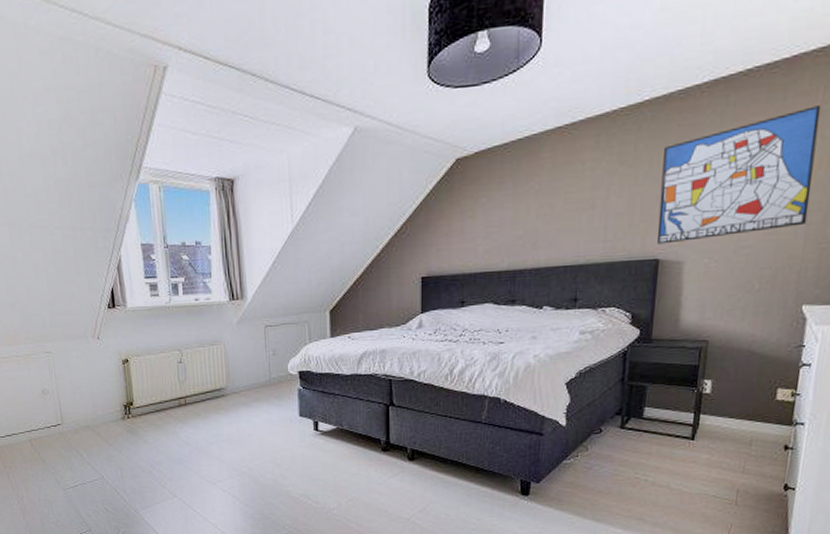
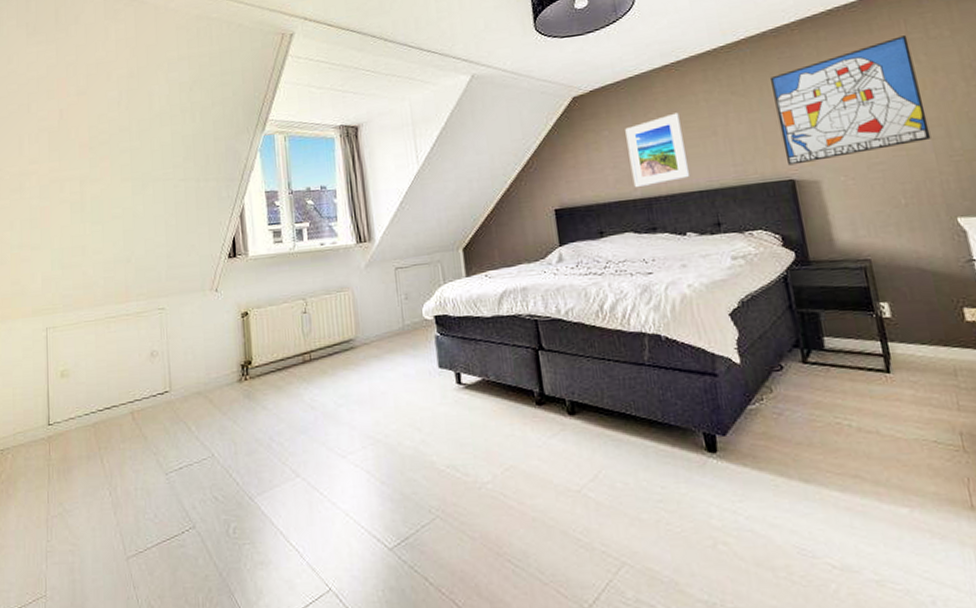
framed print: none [502,181,562,260] -> present [625,112,691,188]

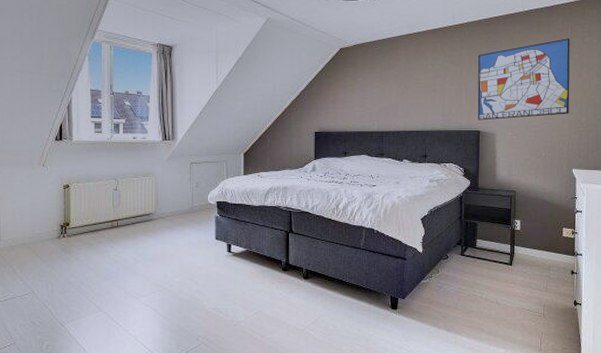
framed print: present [625,112,691,188] -> none [373,71,413,123]

